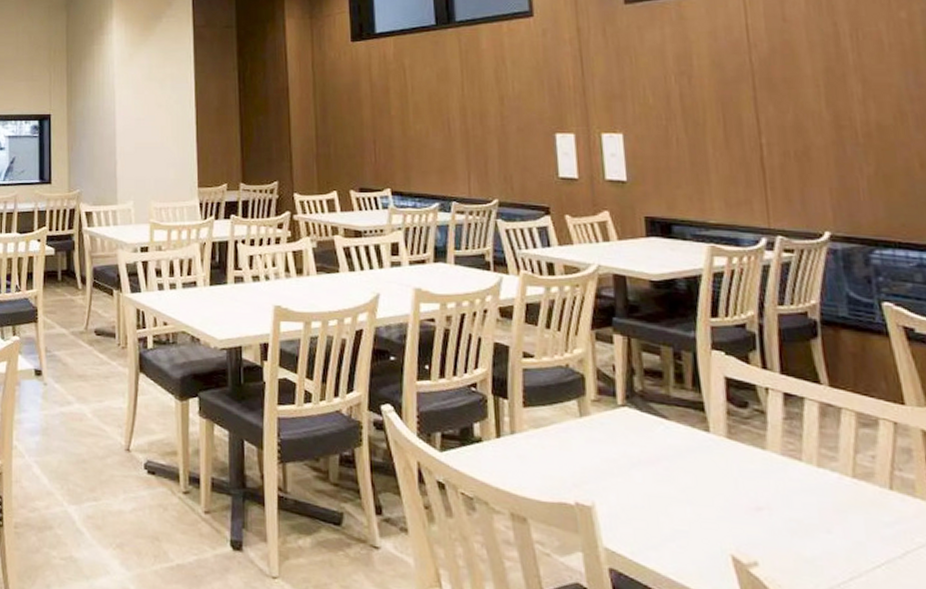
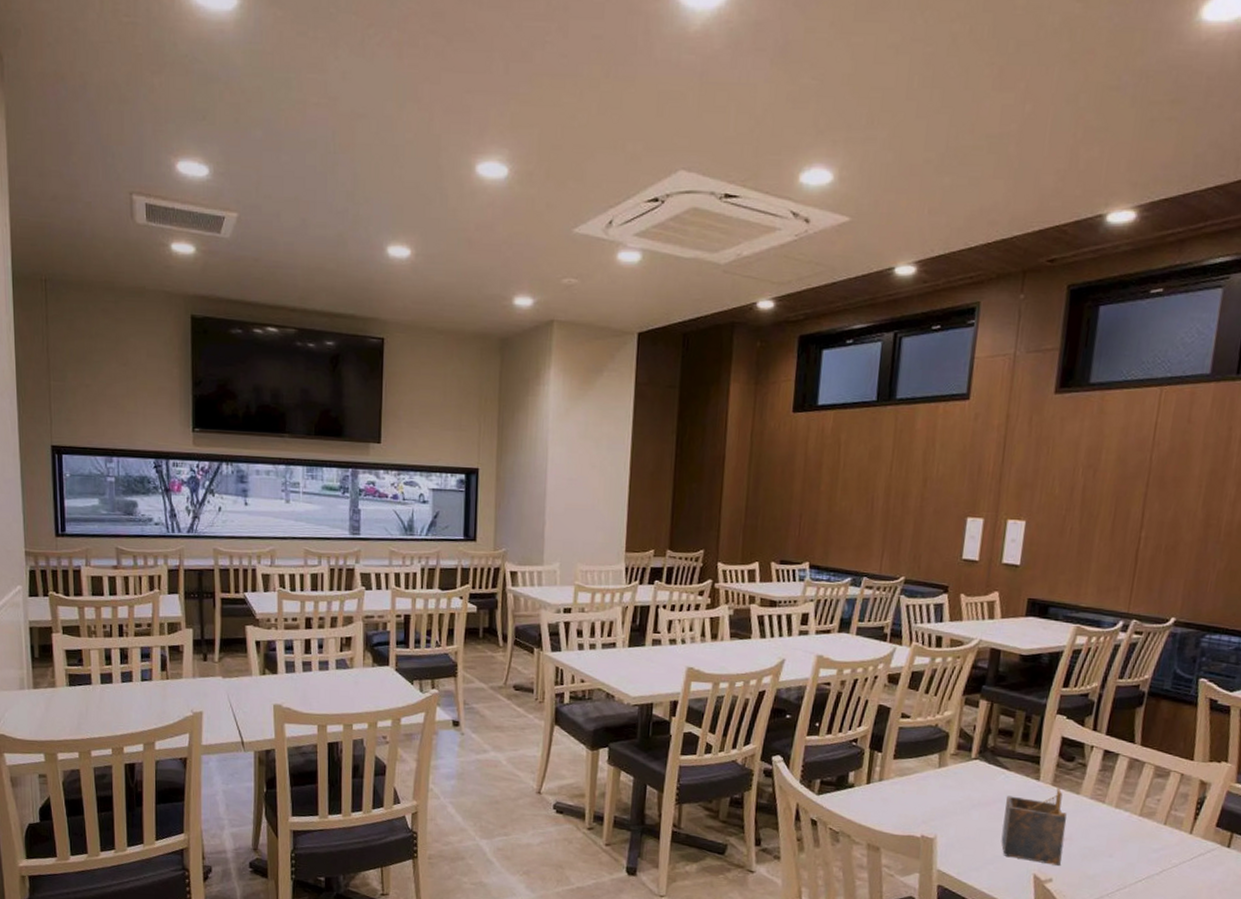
napkin holder: none [671,441,764,544] -> present [1001,788,1067,866]

